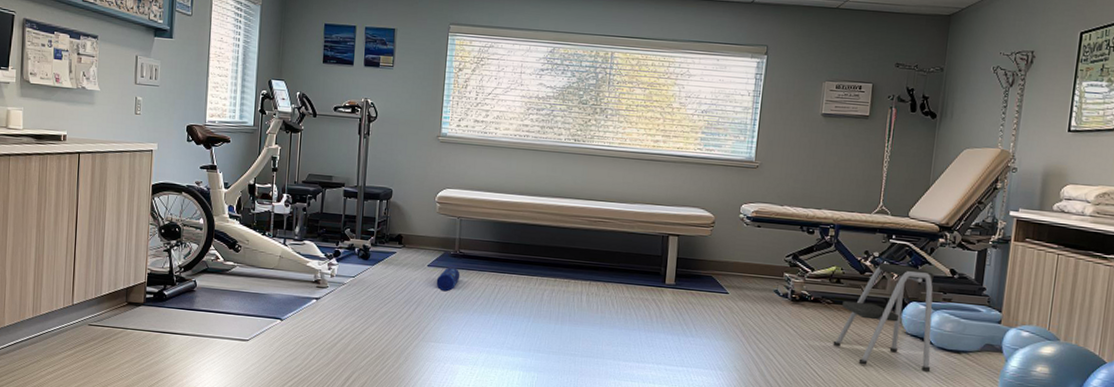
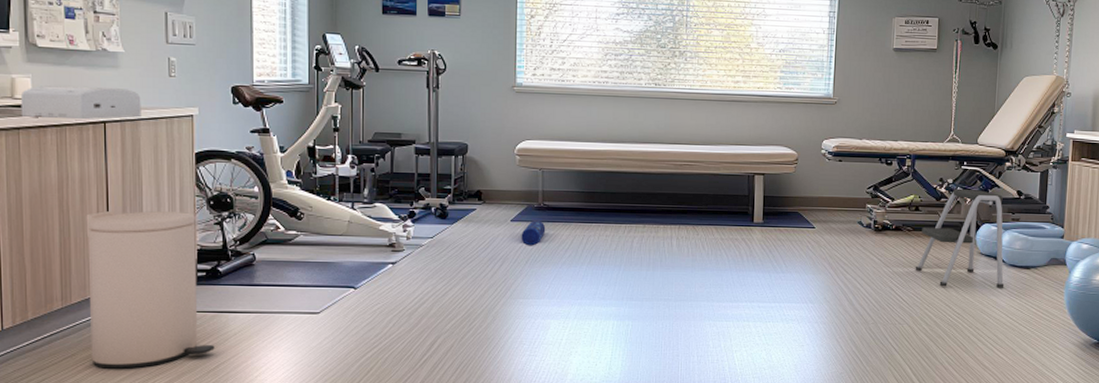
tissue dispenser: none [12,117,111,150] -> present [20,84,142,120]
pedal bin: none [53,233,156,378] -> present [86,211,215,369]

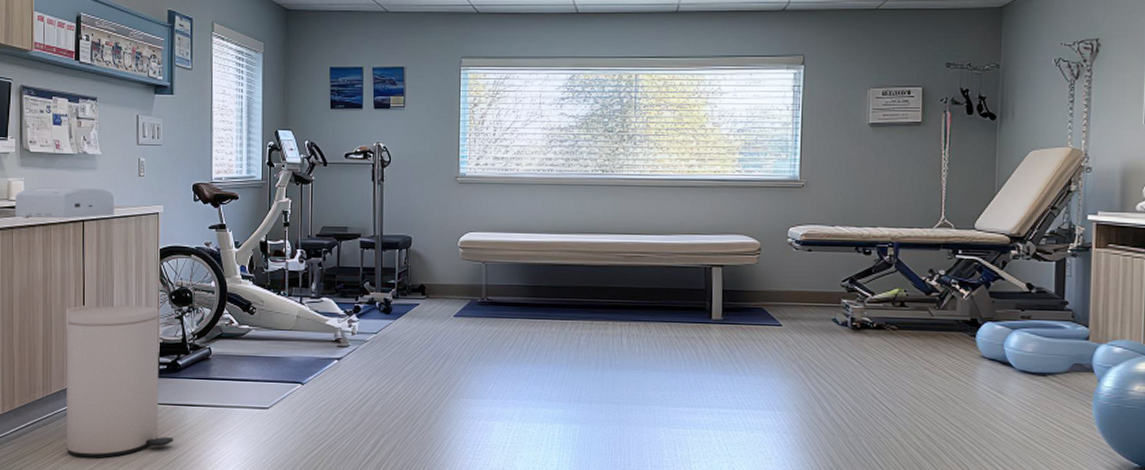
foam roller: present [521,221,546,246] -> none [464,316,490,343]
step stool: present [915,189,1005,288] -> none [902,282,1014,398]

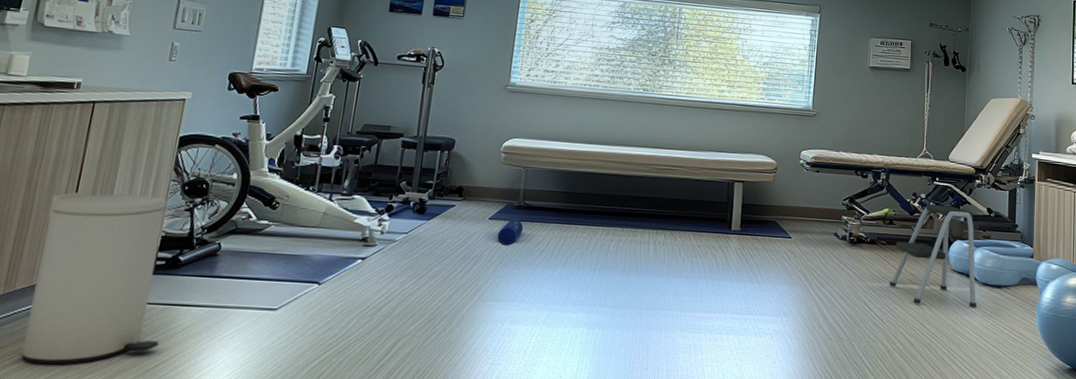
tissue dispenser: present [14,186,115,219] -> none [10,63,137,99]
foam roller: none [464,316,490,343] -> present [497,219,524,246]
step stool: none [902,282,1014,398] -> present [889,204,977,307]

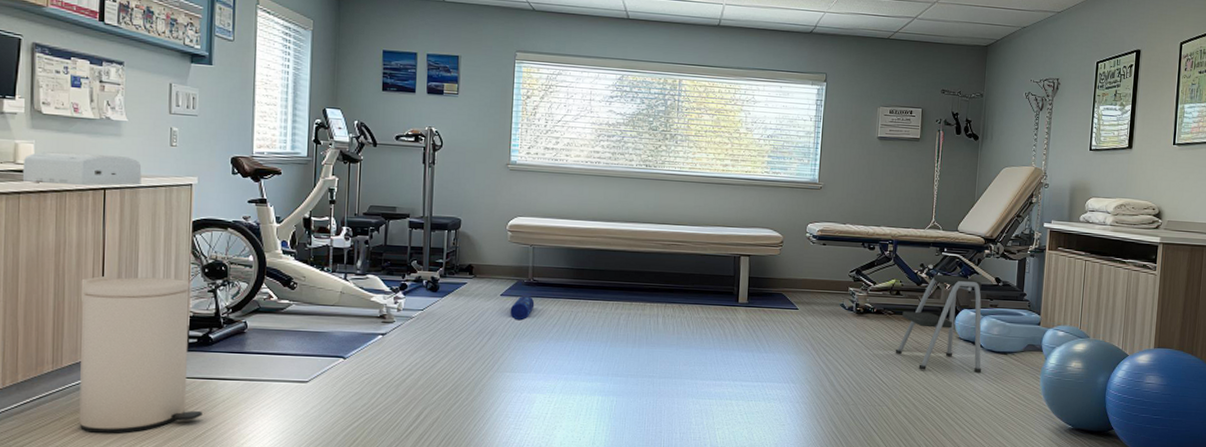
tissue dispenser: none [10,63,137,99] -> present [22,151,142,186]

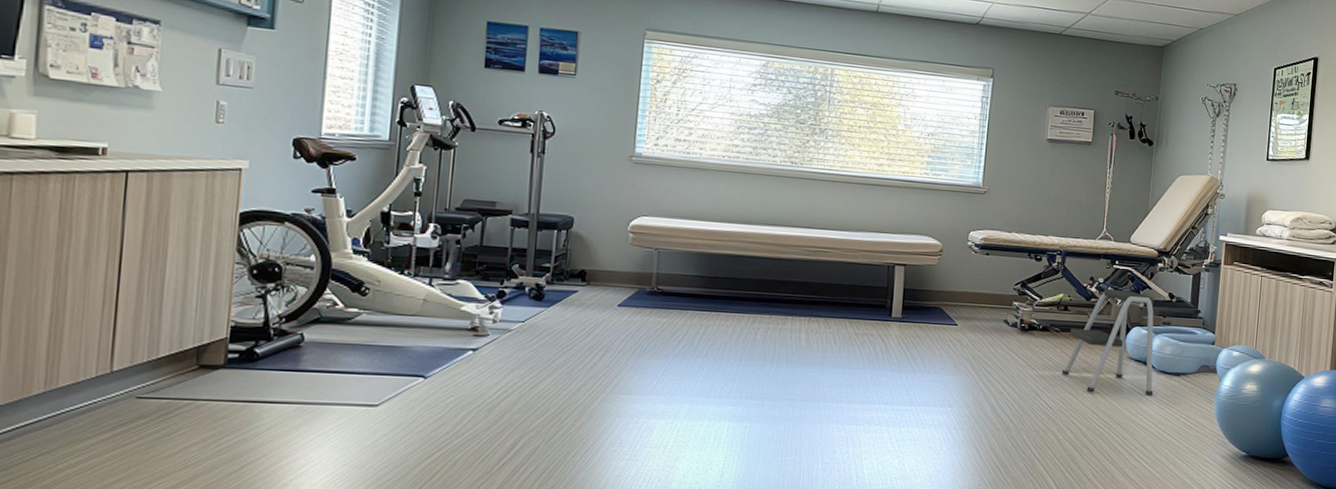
tissue dispenser: present [22,151,142,186] -> none [17,123,178,169]
pedal bin: present [79,276,203,433] -> none [76,277,241,469]
foam roller: present [510,295,535,321] -> none [628,306,658,335]

